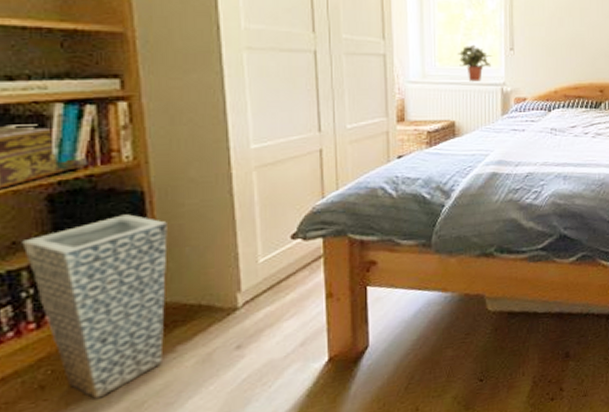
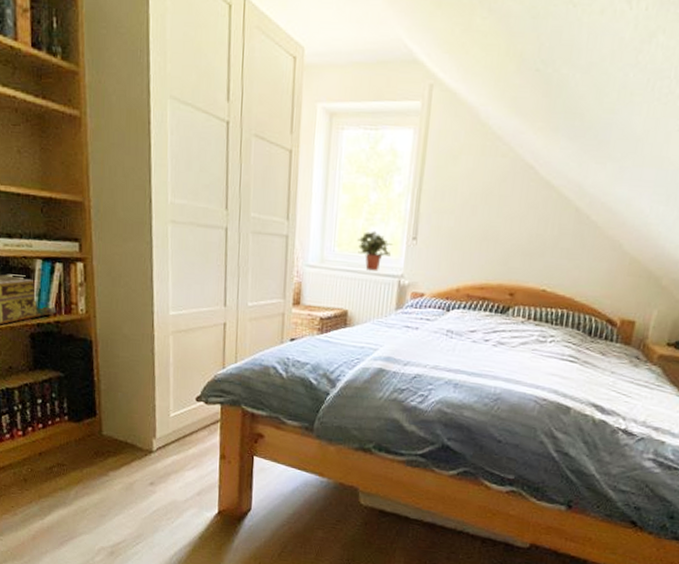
vase: present [21,214,168,399] -> none [15,357,107,498]

